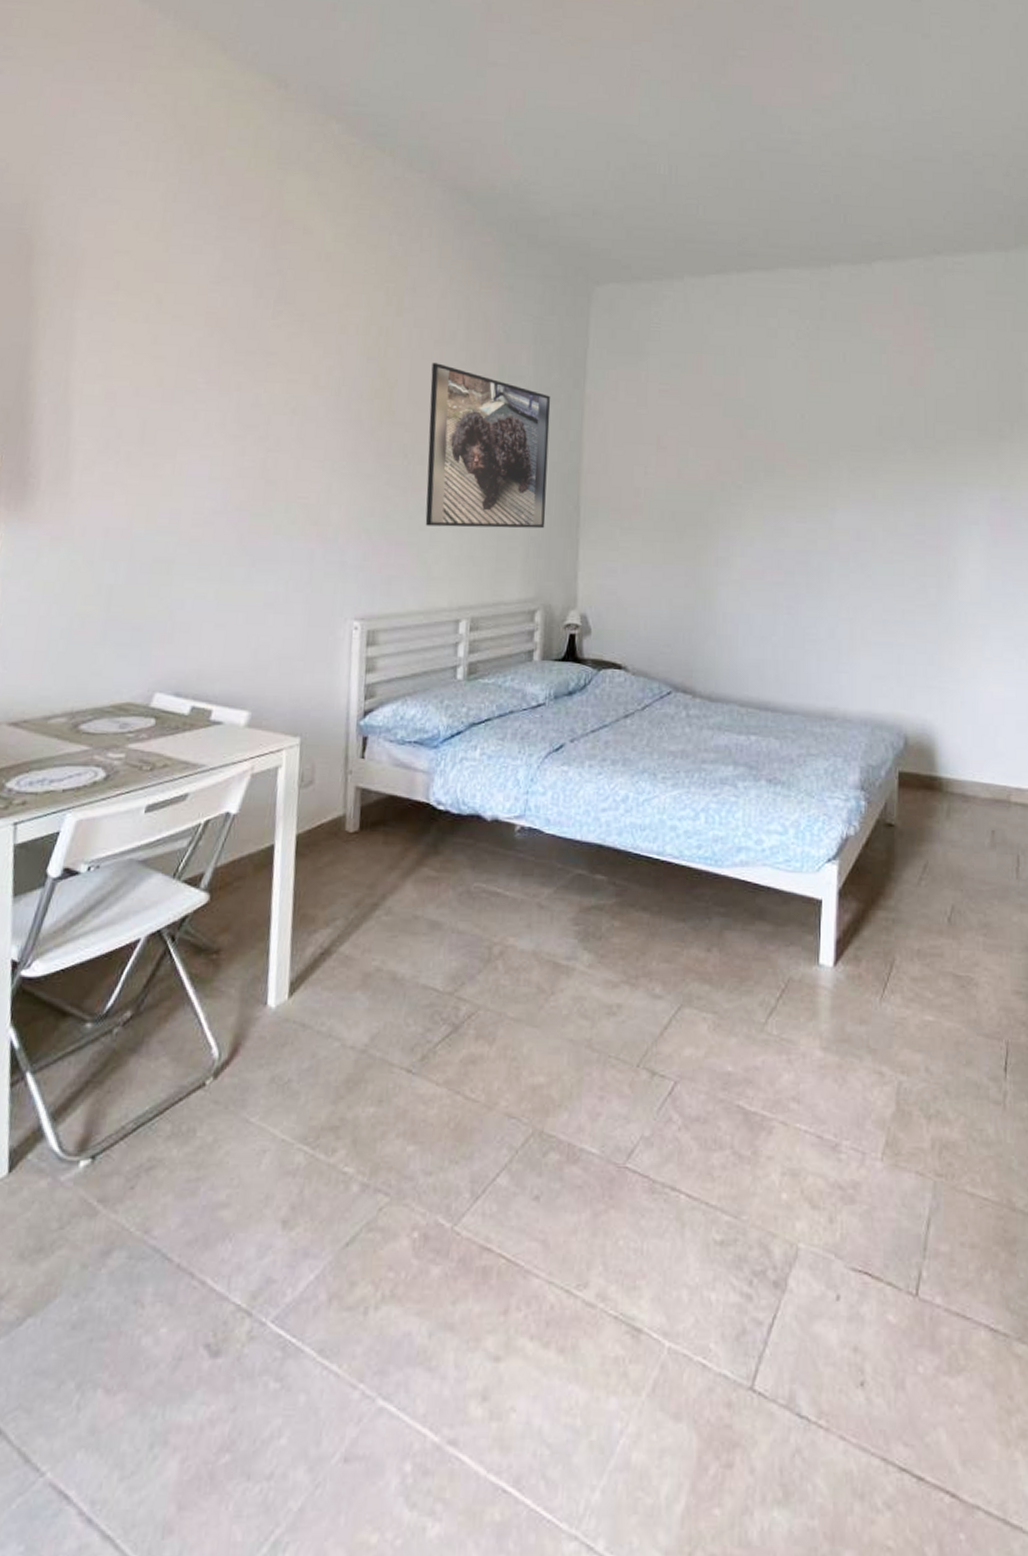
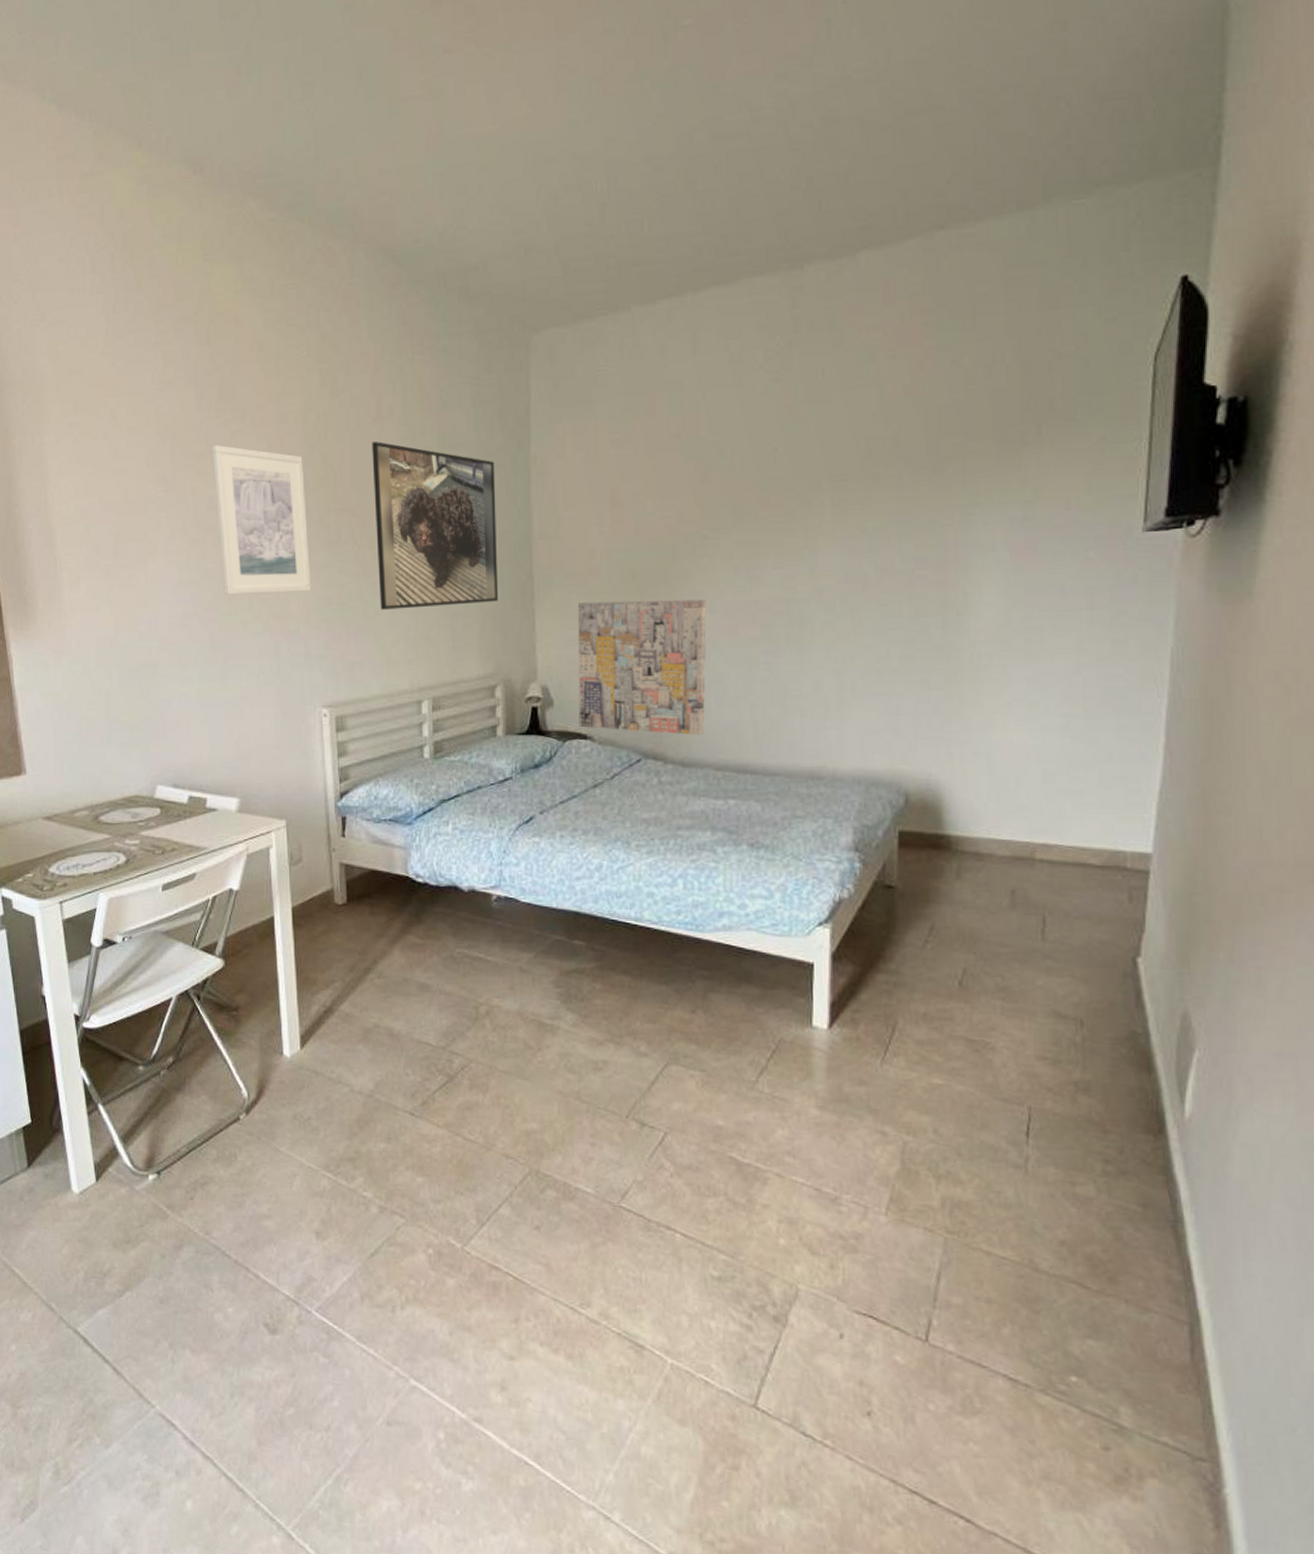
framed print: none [259,344,360,500] -> present [212,445,312,595]
wall art: none [614,537,738,671] -> present [577,599,707,735]

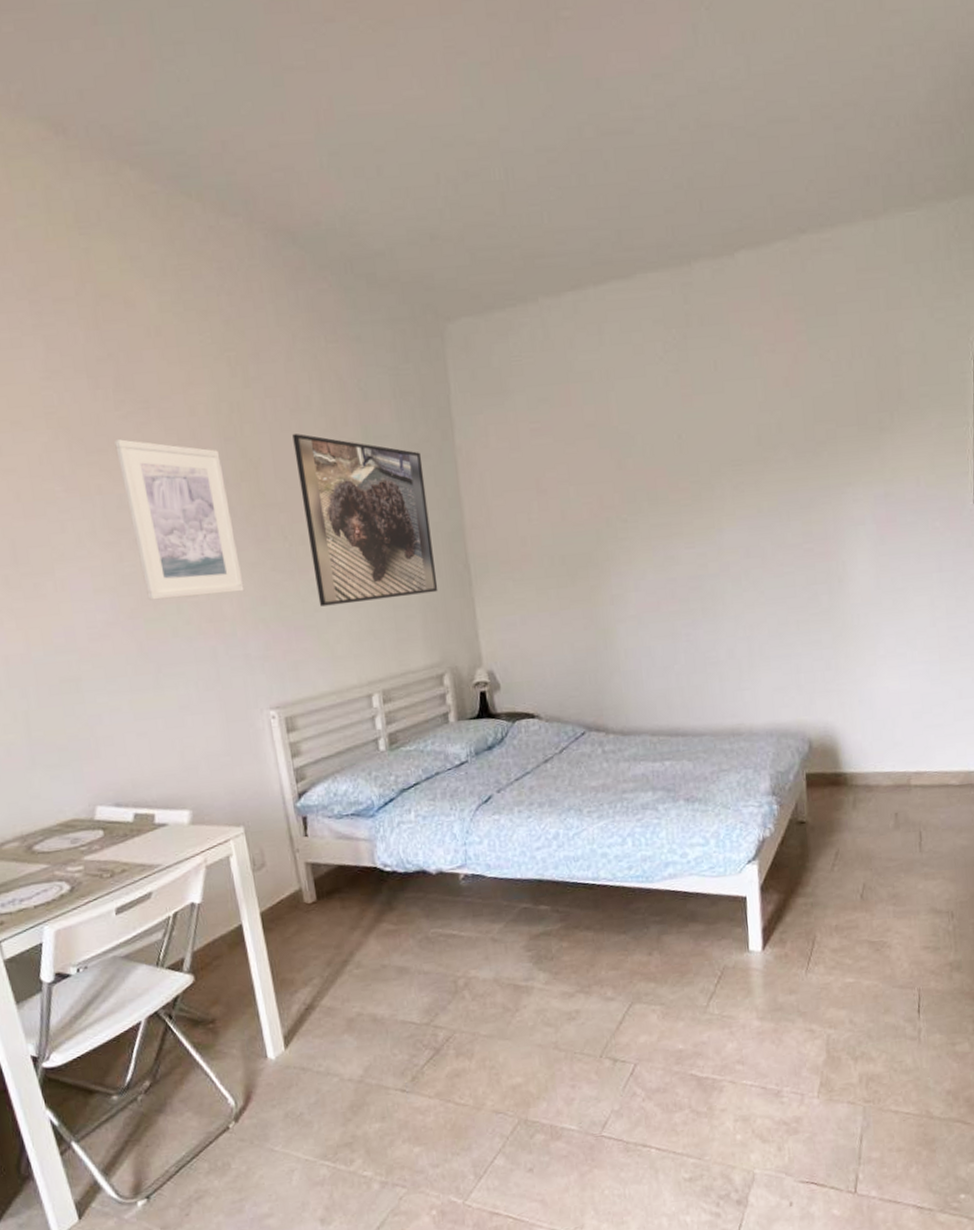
wall art: present [577,599,707,735] -> none [515,579,639,708]

